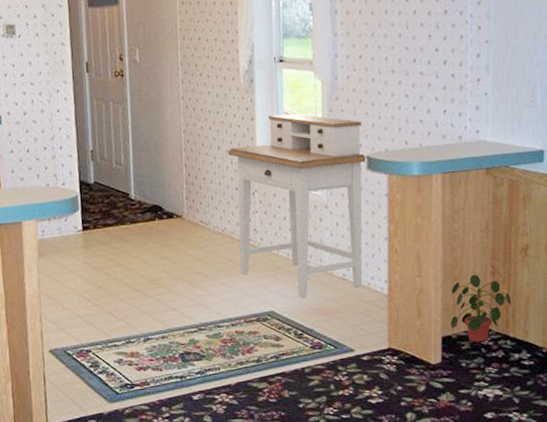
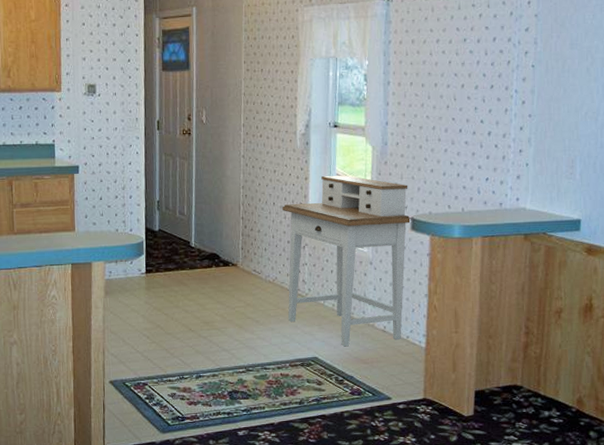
potted plant: present [450,274,512,343] -> none [484,333,544,398]

